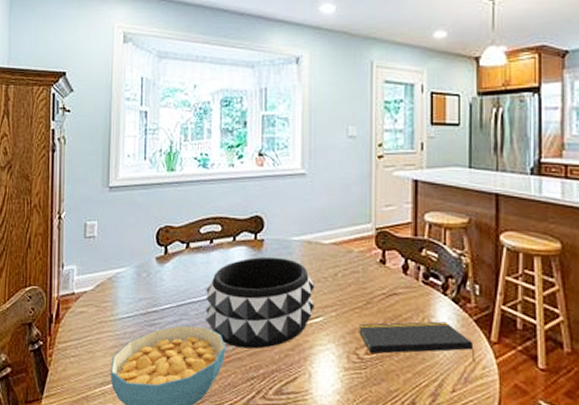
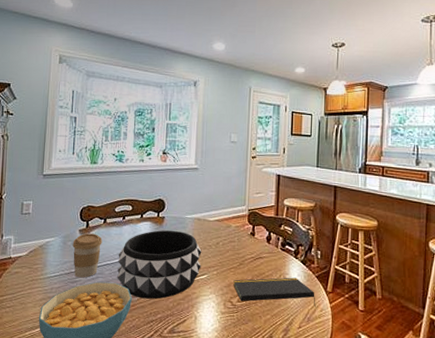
coffee cup: none [148,262,185,320] -> present [72,233,102,278]

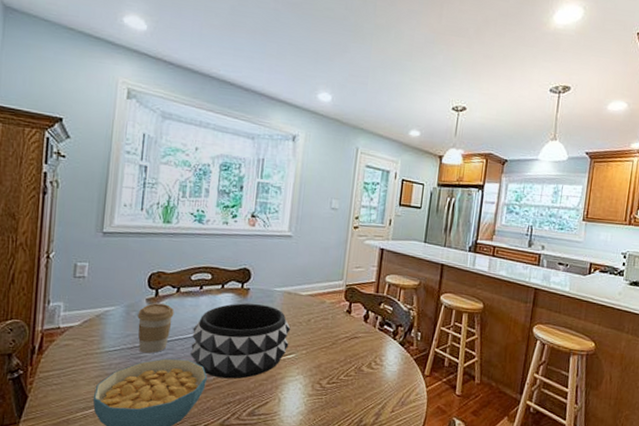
notepad: present [233,277,316,307] -> none [323,359,412,391]

